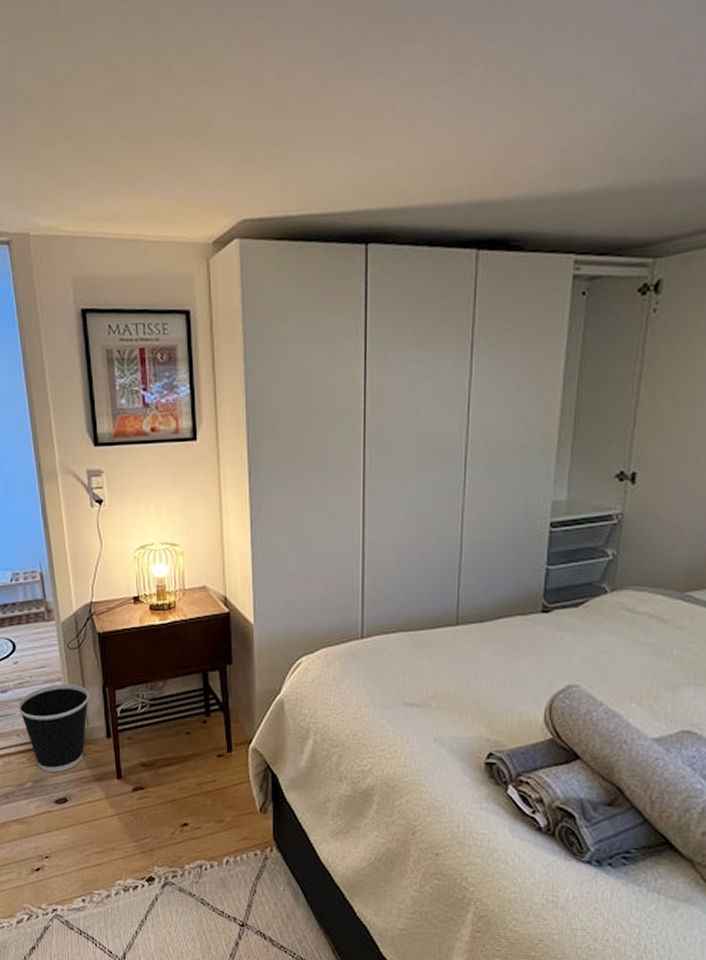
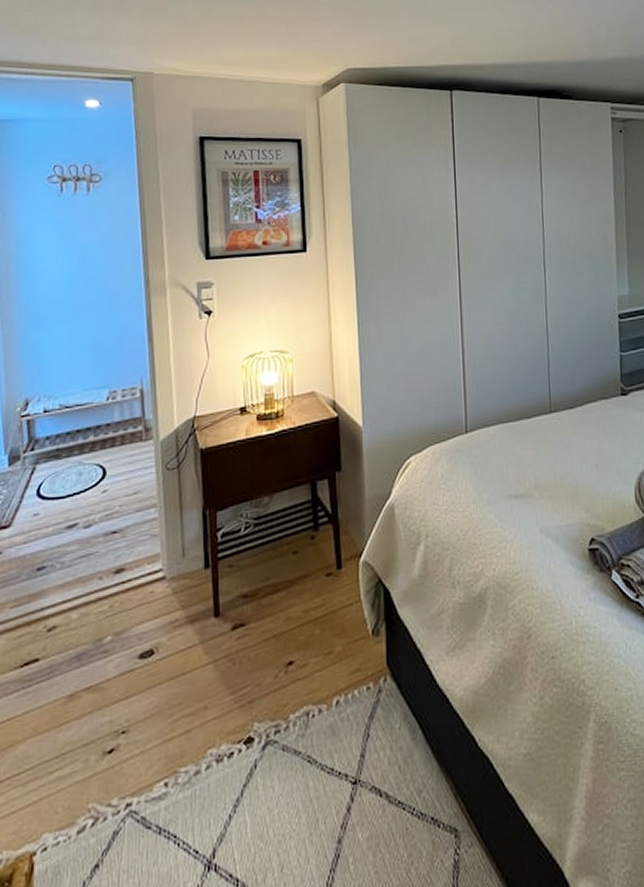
wastebasket: present [18,684,90,772] -> none [103,510,188,619]

